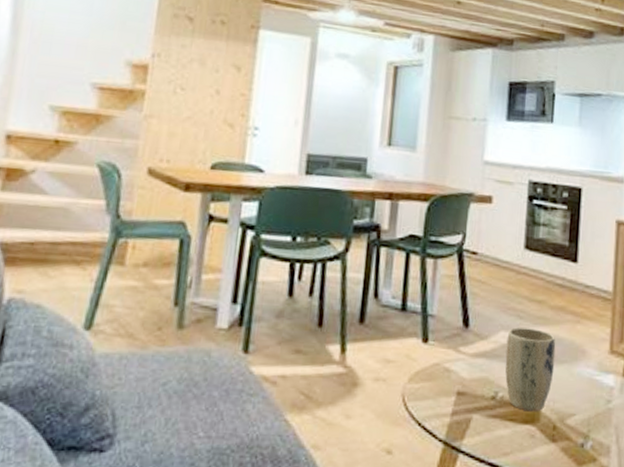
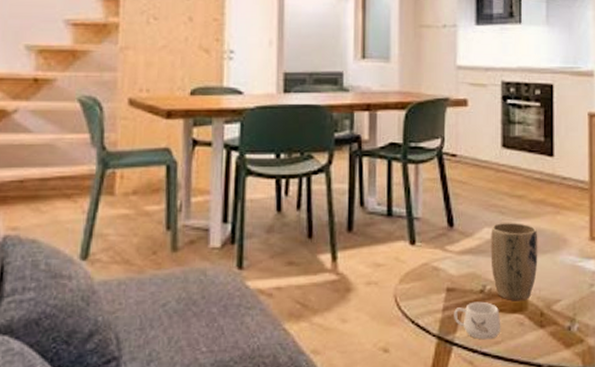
mug: none [462,408,511,450] -> present [454,301,501,340]

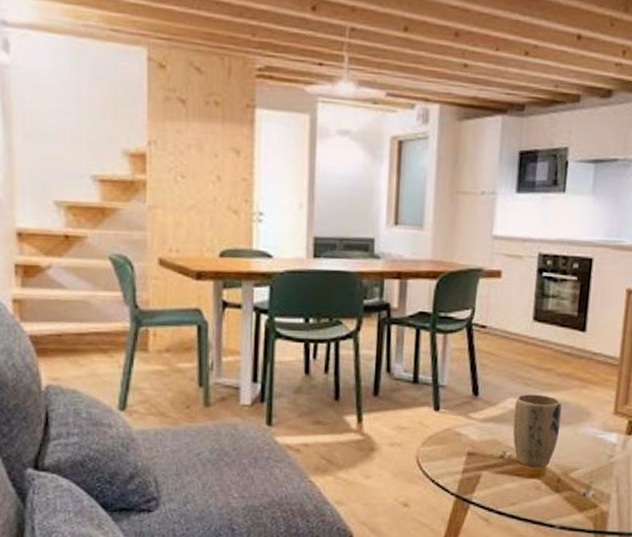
mug: present [454,301,501,340] -> none [473,466,518,501]

